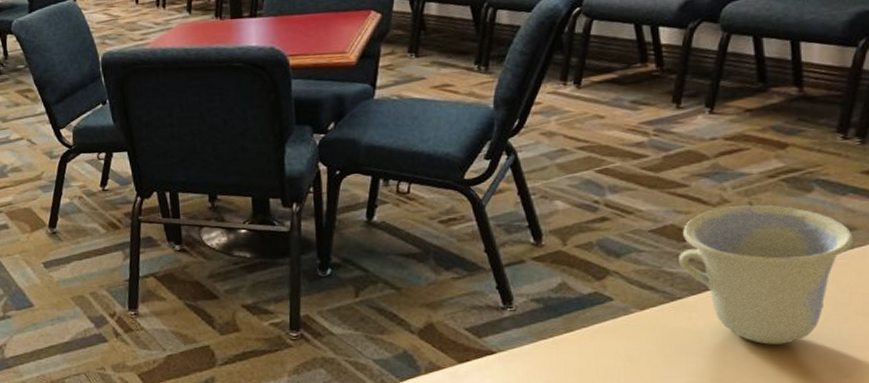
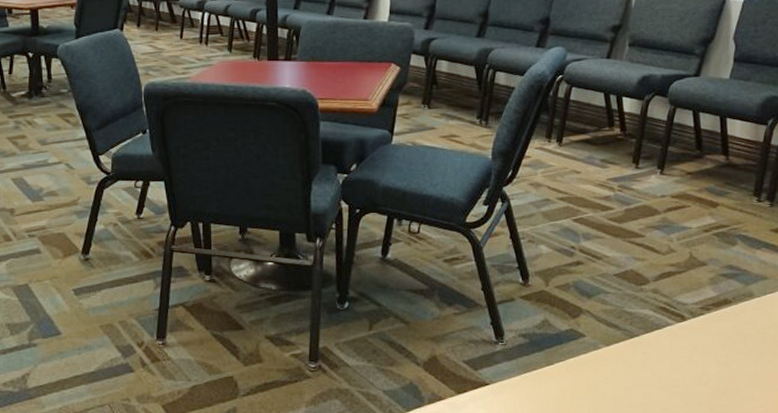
cup: present [679,205,854,345] -> none [637,255,766,378]

